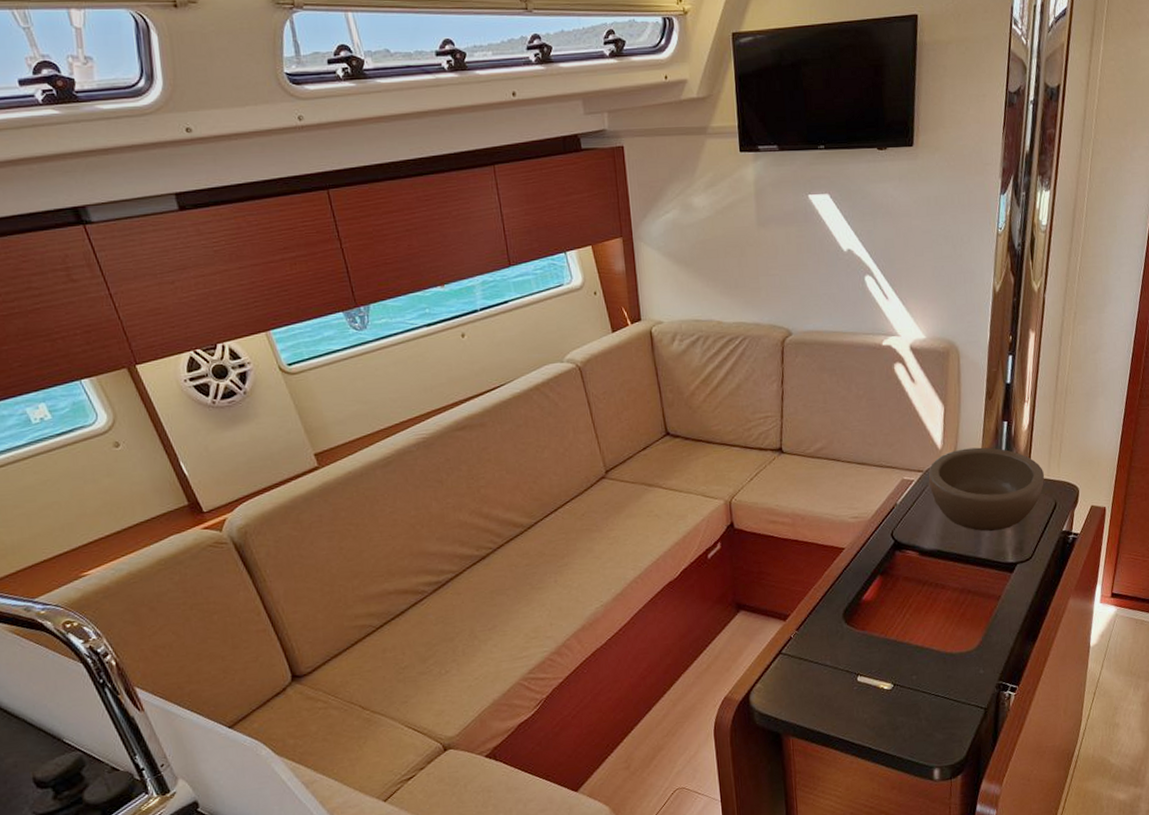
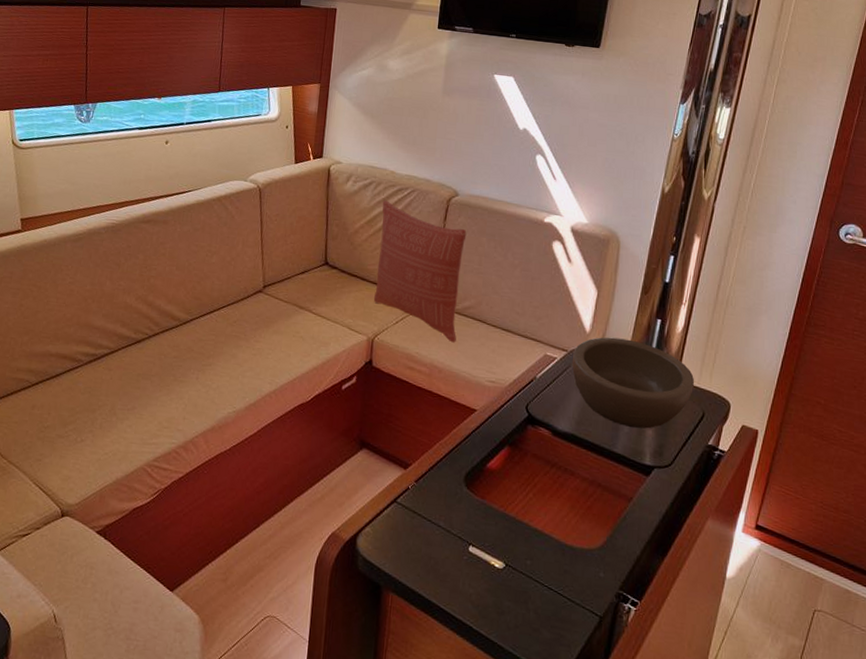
pillow: none [714,354,814,488] -> present [373,200,467,343]

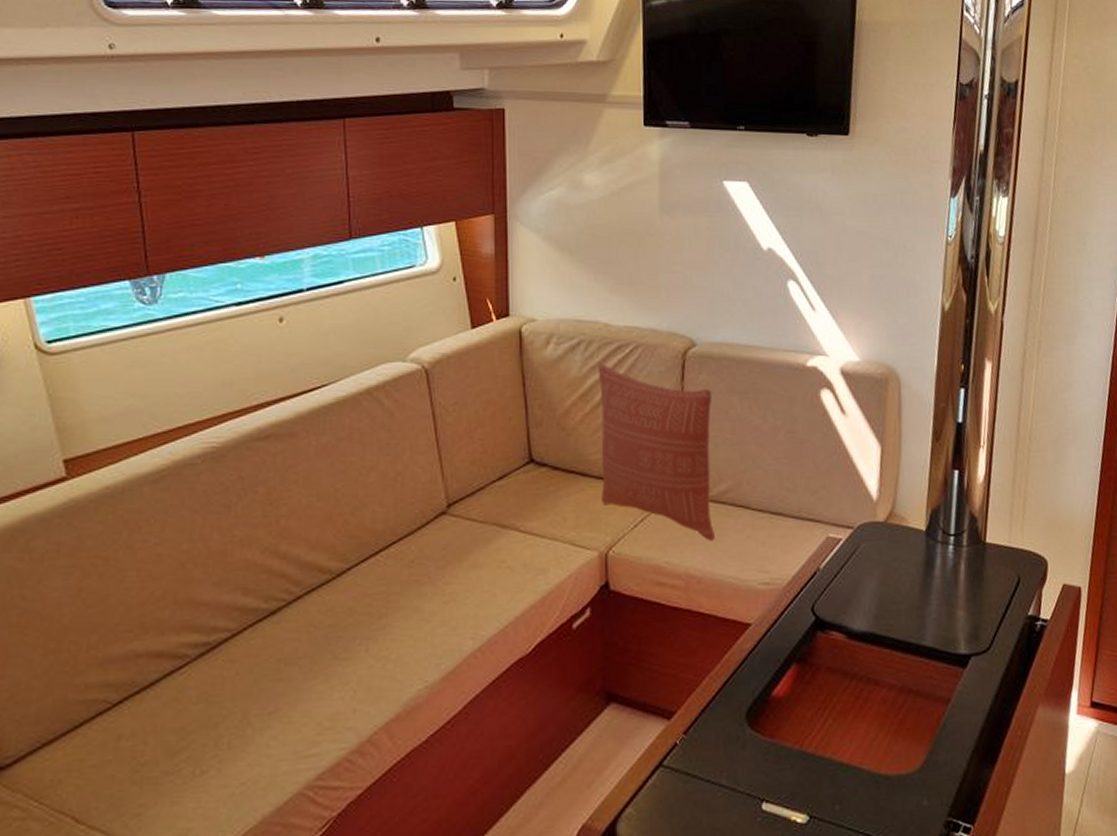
bowl: present [572,337,695,429] -> none [860,501,1005,611]

